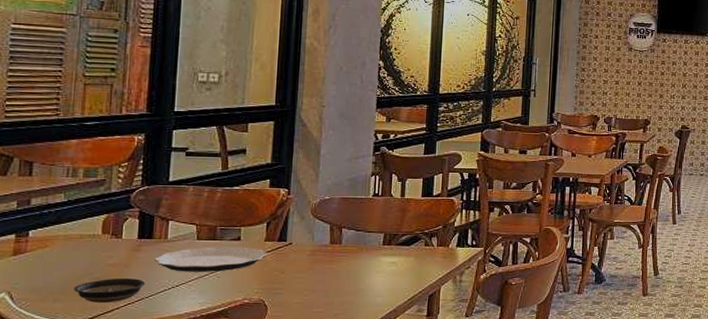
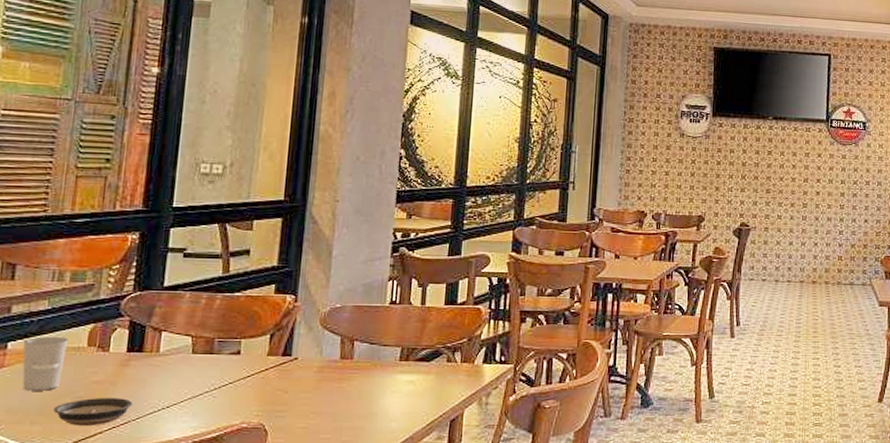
cup: none [43,225,85,273] -> present [22,336,69,391]
plate: present [154,246,268,272] -> none [144,361,270,391]

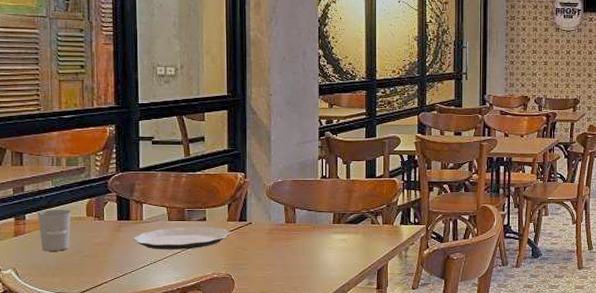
saucer: present [53,398,134,426] -> none [68,256,128,277]
plate: none [144,361,270,391] -> present [133,226,231,250]

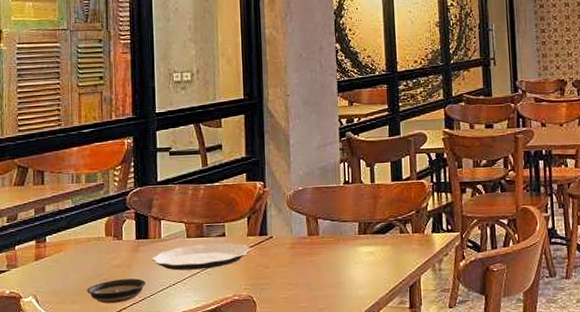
cup: present [37,209,72,251] -> none [57,229,91,276]
saucer: none [68,256,128,277] -> present [87,278,147,303]

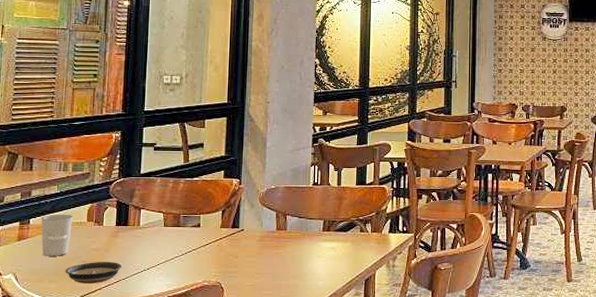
cup: none [57,229,91,276] -> present [41,214,74,256]
plate: present [152,242,251,271] -> none [129,233,223,256]

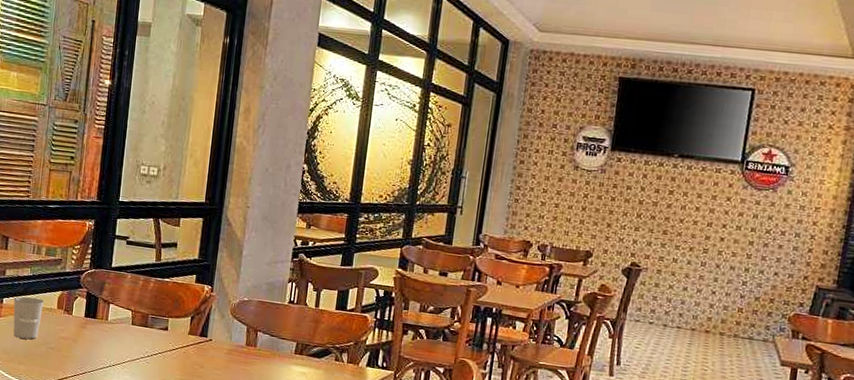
saucer: present [65,262,123,283] -> none [34,349,89,372]

